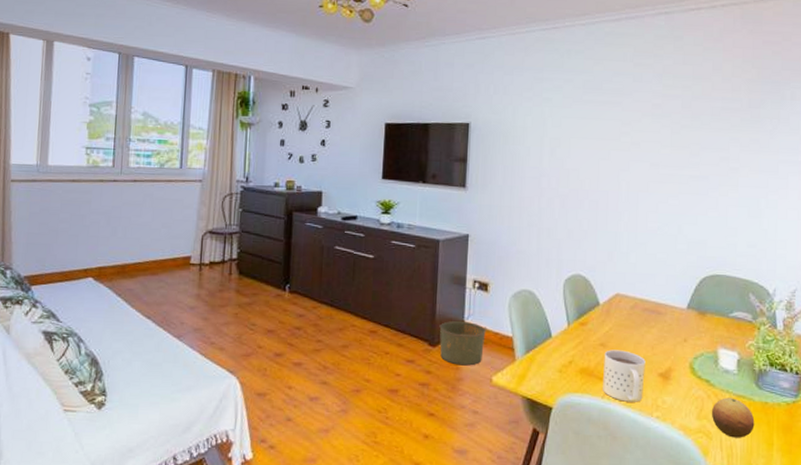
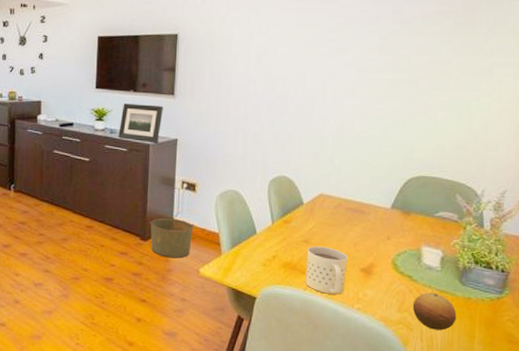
picture frame: none [406,196,454,238] -> present [118,103,163,142]

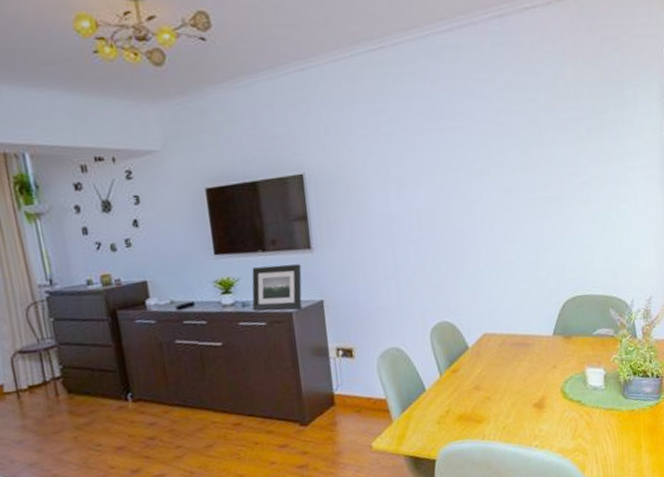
basket: present [150,217,195,259] -> none [307,392,359,440]
mug: present [305,246,348,295] -> none [479,389,521,439]
fruit: present [412,292,457,331] -> none [584,412,624,450]

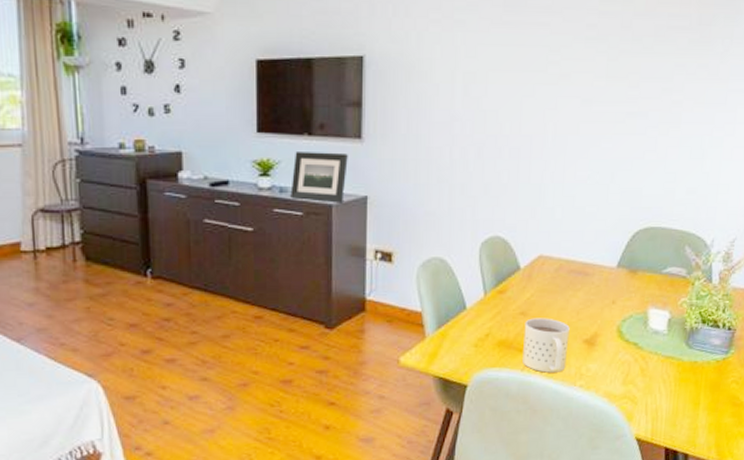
mug: none [479,389,521,439] -> present [523,318,570,373]

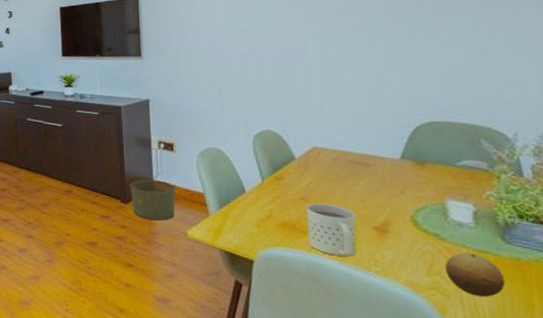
picture frame: present [290,152,348,202] -> none [88,67,132,104]
basket: none [336,297,393,348] -> present [129,179,177,221]
fruit: none [637,359,683,401] -> present [444,252,505,297]

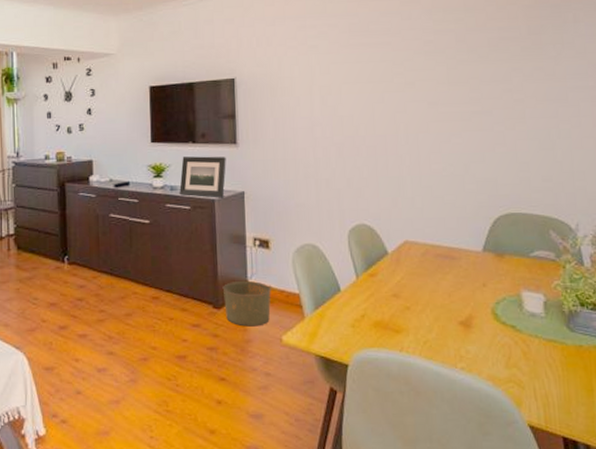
picture frame: none [88,67,132,104] -> present [179,156,226,197]
mug: present [306,203,357,257] -> none [398,300,445,354]
fruit: present [444,252,505,297] -> none [520,343,570,386]

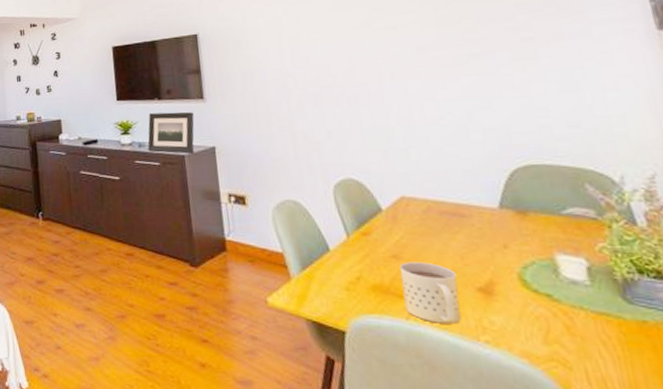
basket: present [222,280,272,327] -> none [198,238,252,287]
mug: none [398,300,445,354] -> present [399,262,462,324]

